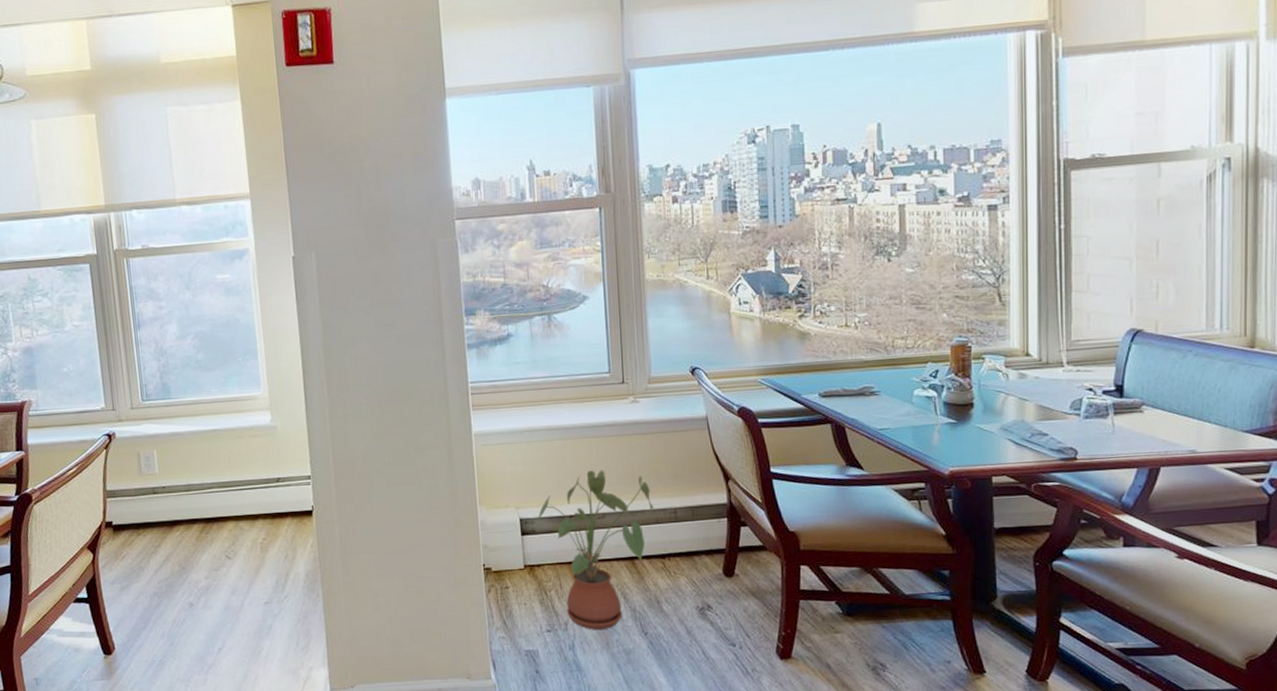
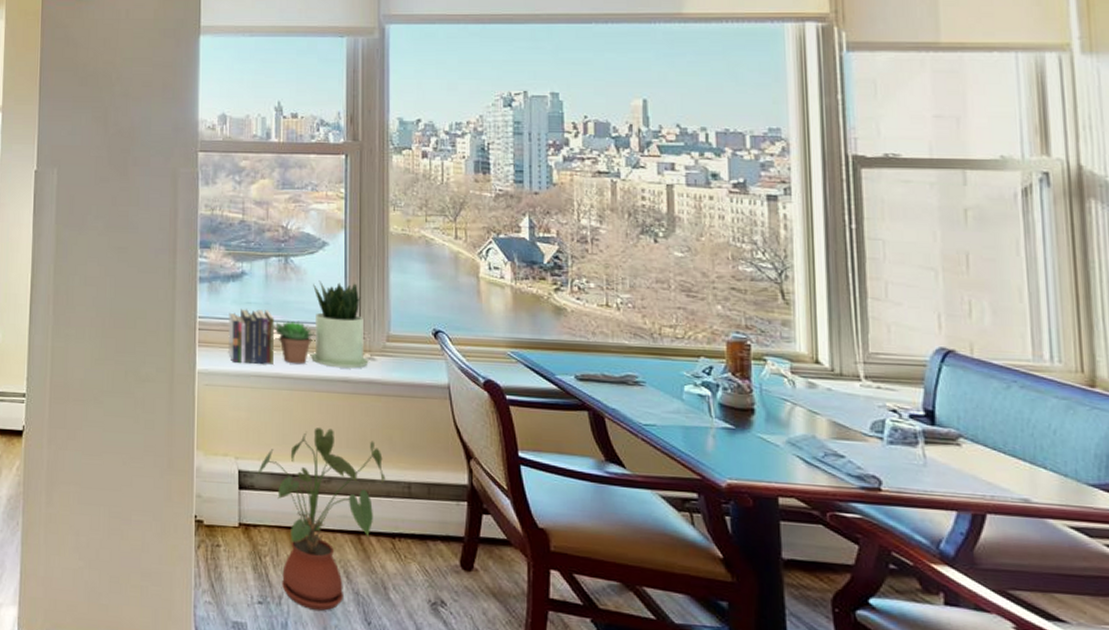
books: none [499,368,545,422] -> present [228,309,274,366]
succulent plant: none [542,374,581,415] -> present [274,321,314,364]
planter: none [577,331,633,414] -> present [310,280,369,369]

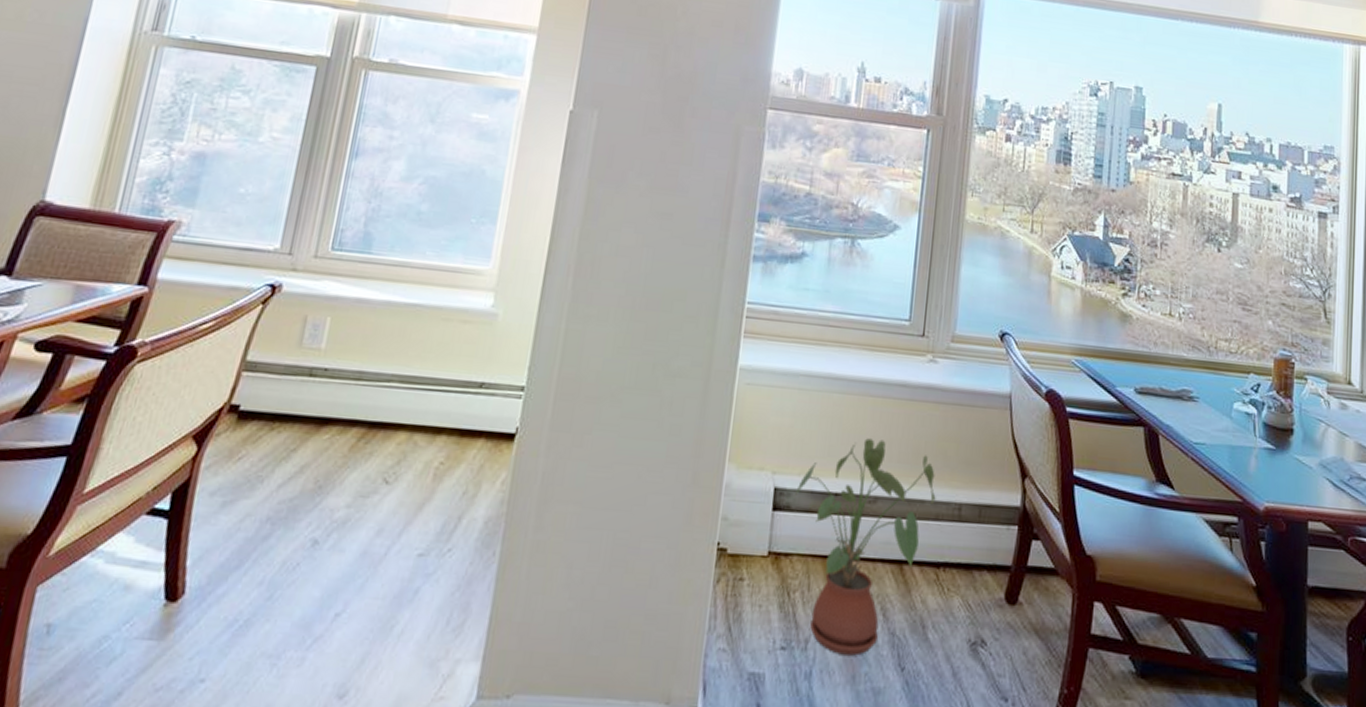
books: present [228,309,274,366] -> none [777,295,833,364]
succulent plant: present [274,321,314,364] -> none [831,313,875,364]
planter: present [310,280,369,369] -> none [868,268,931,372]

